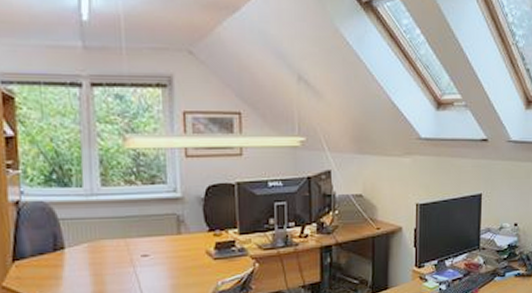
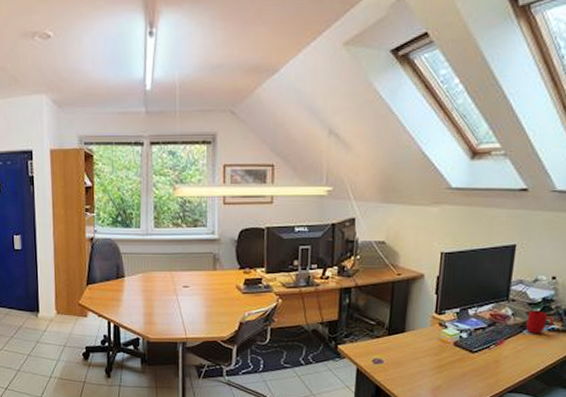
mug: none [497,258,519,280] -> present [526,311,554,334]

